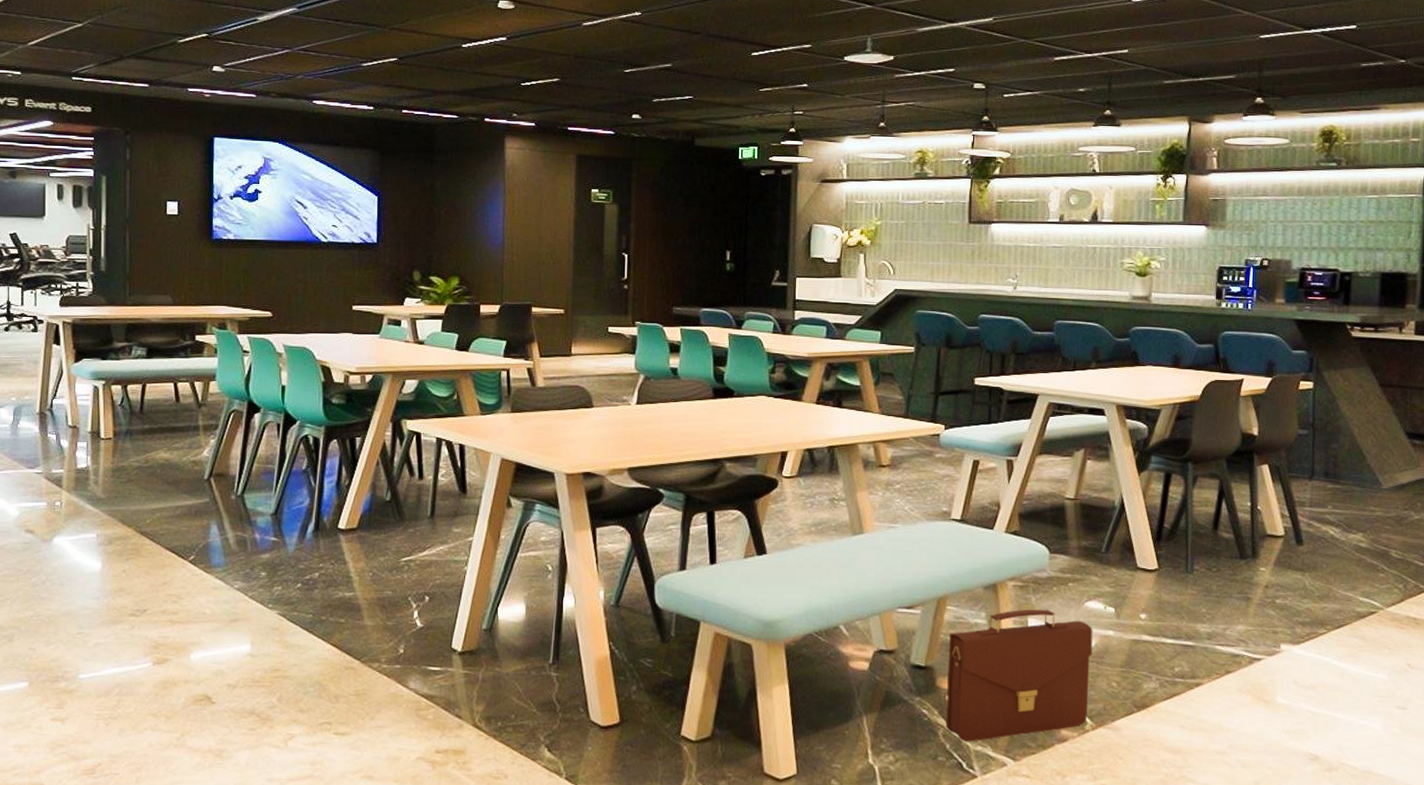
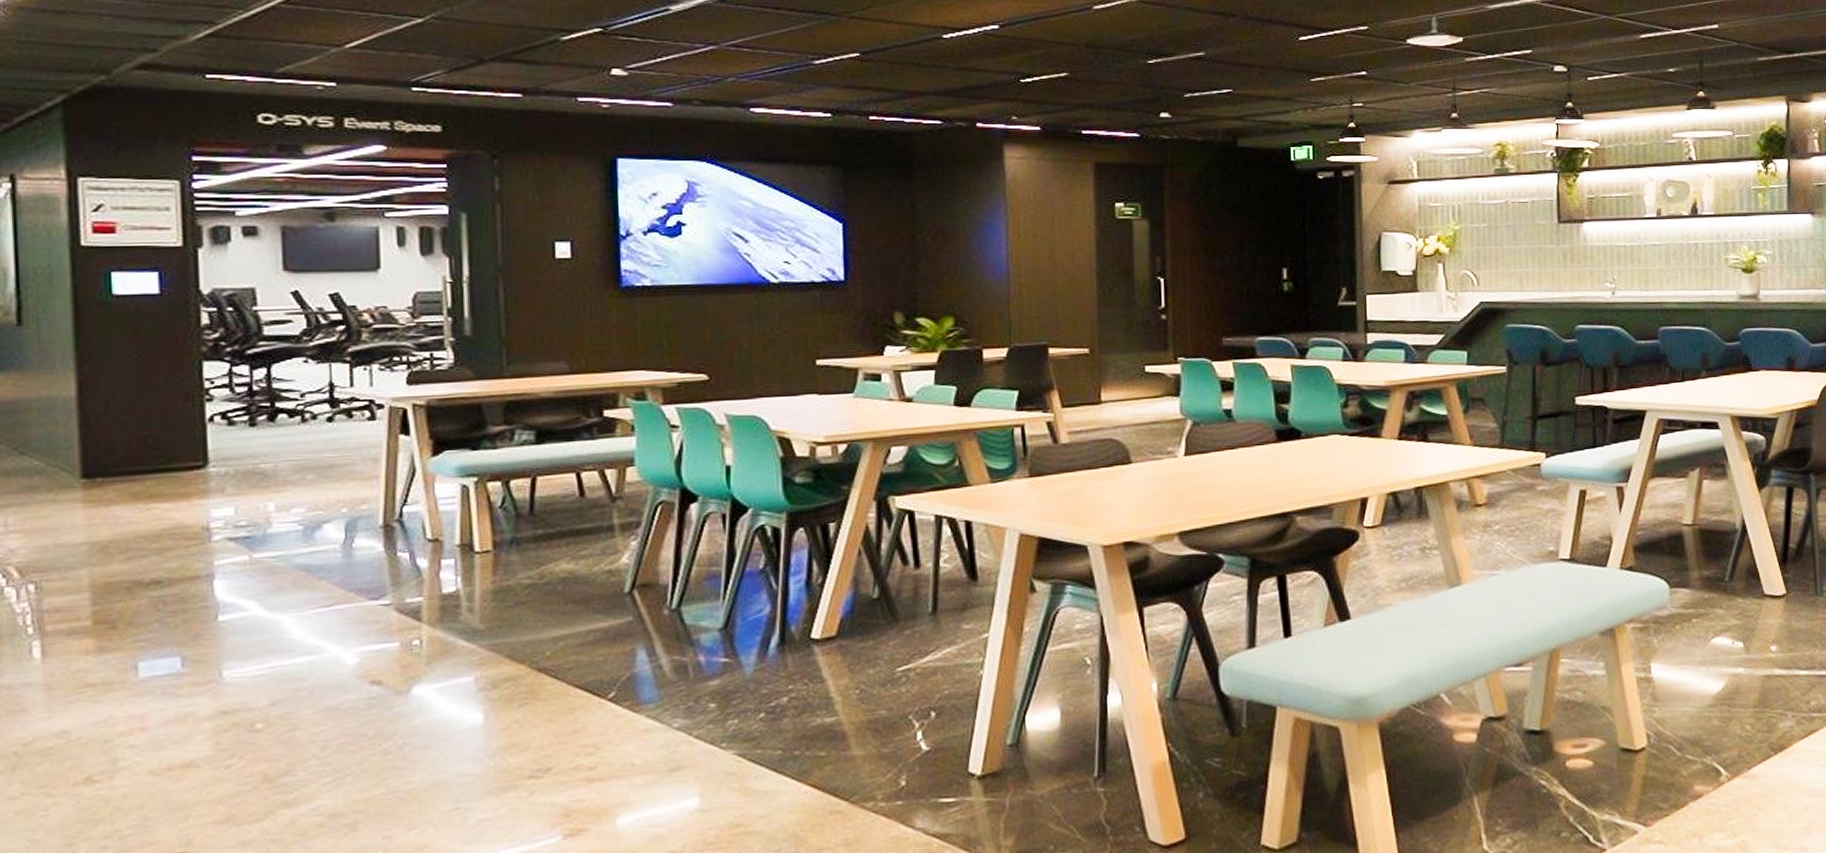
briefcase: present [946,609,1093,742] -> none [1565,651,1723,812]

